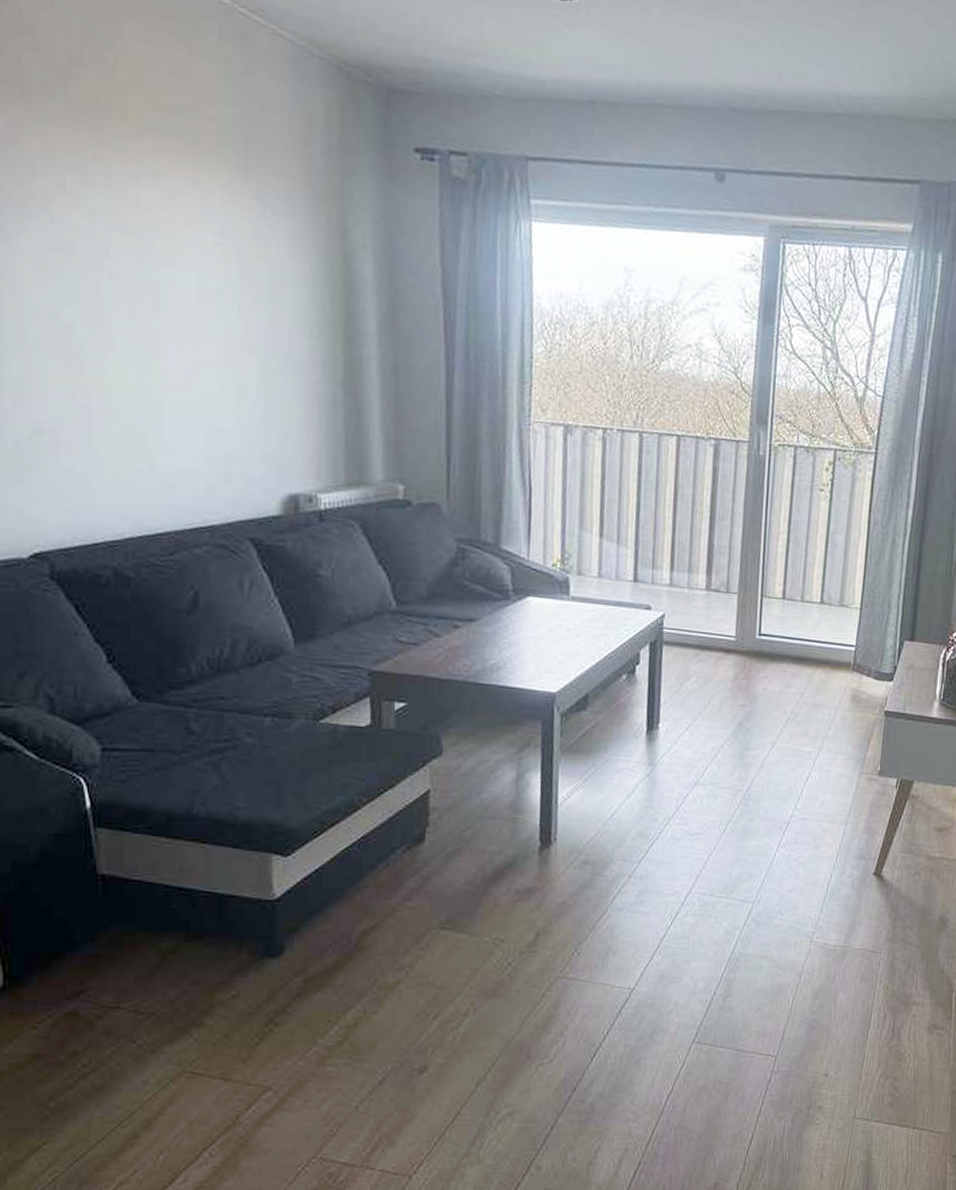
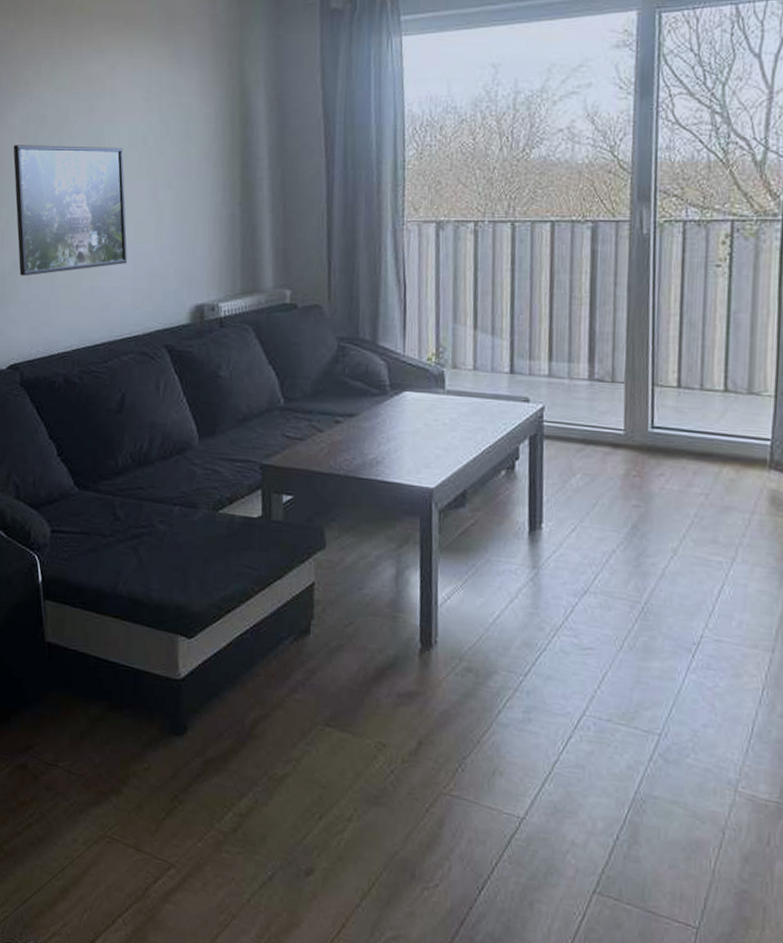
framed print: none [26,276,197,445] -> present [13,145,127,276]

